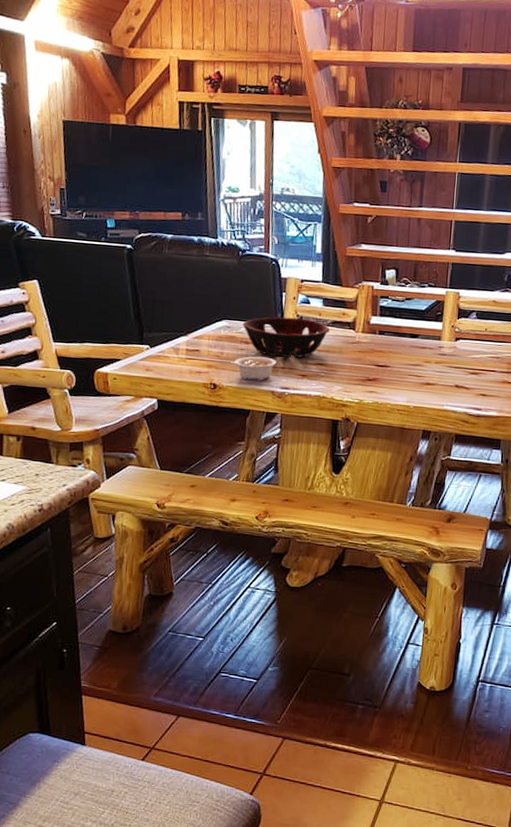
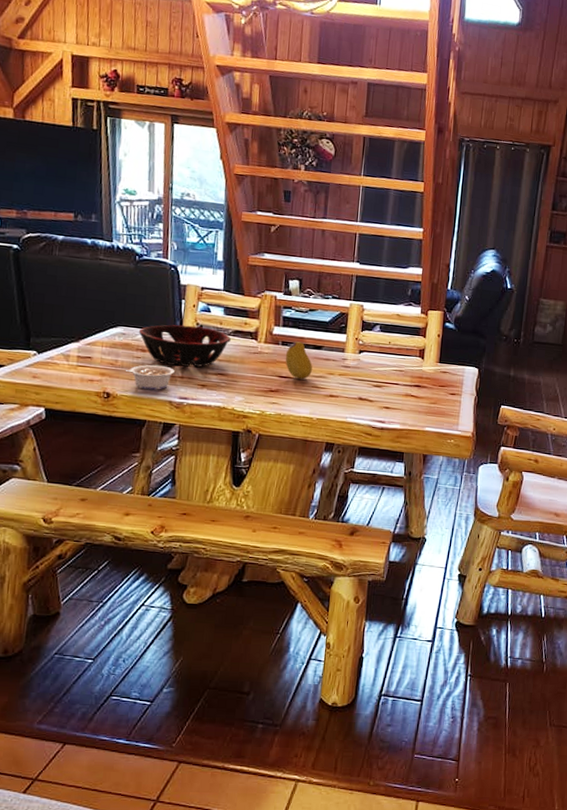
fruit: none [382,330,409,368] -> present [285,341,313,380]

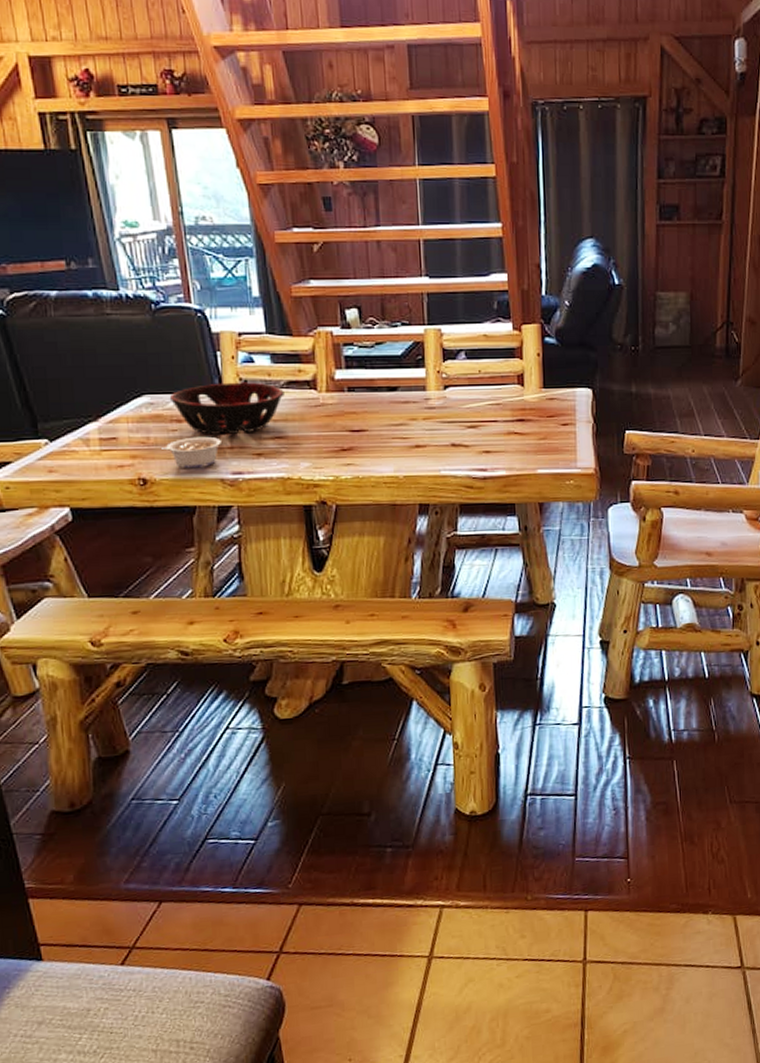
fruit: present [285,341,313,380] -> none [354,384,390,431]

